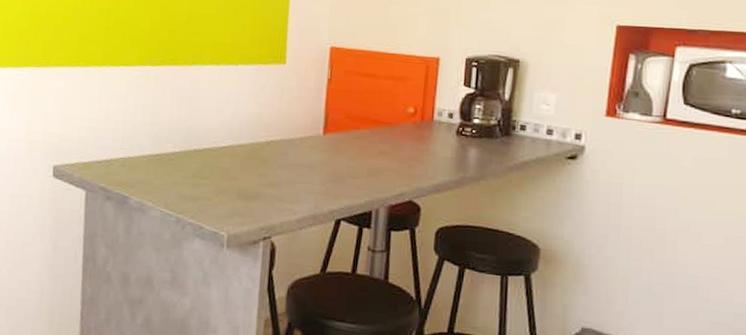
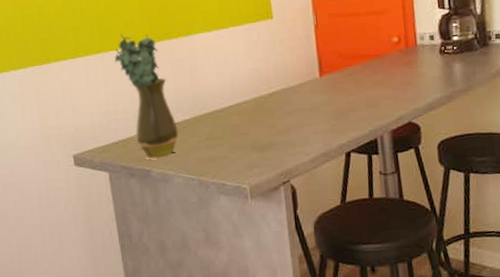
vase: none [114,49,165,187] -> present [114,33,179,159]

